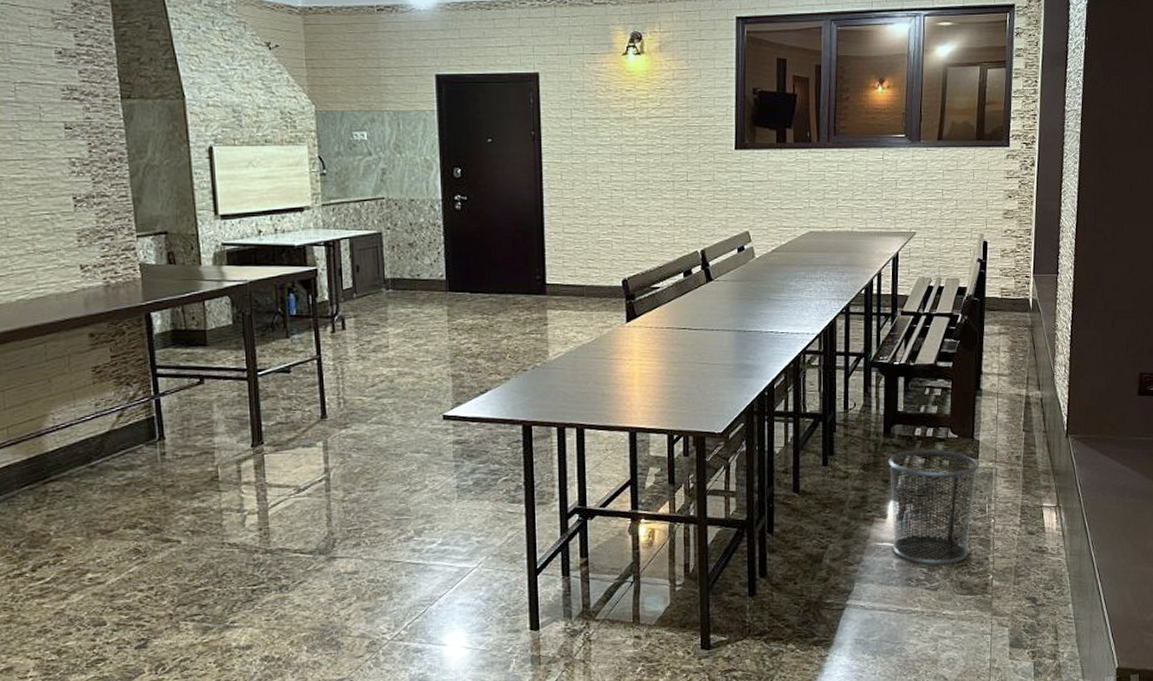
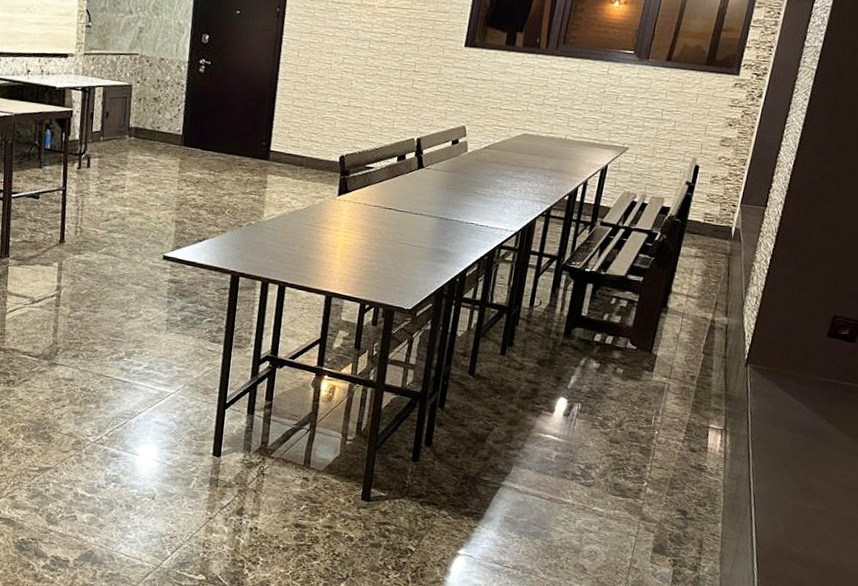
trash can: present [888,449,979,565] -> none [554,353,652,466]

